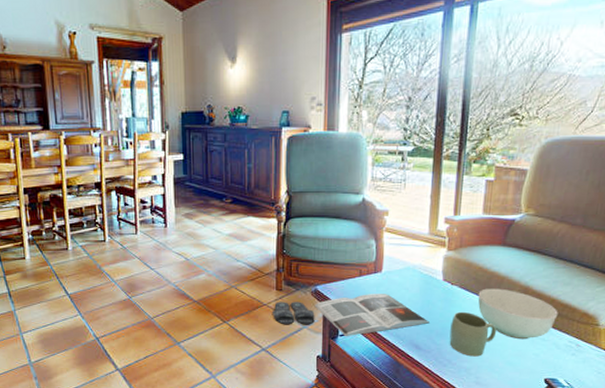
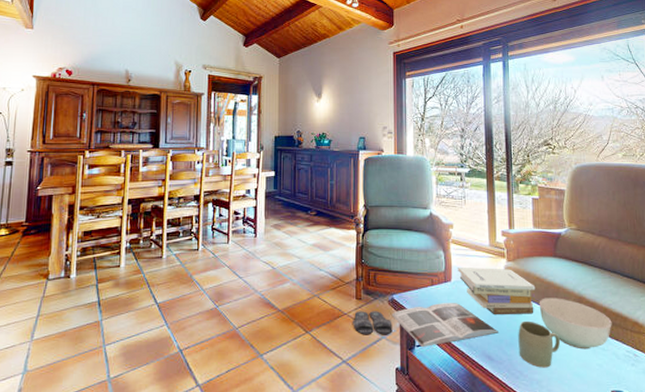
books: none [390,257,477,305] -> present [458,268,536,314]

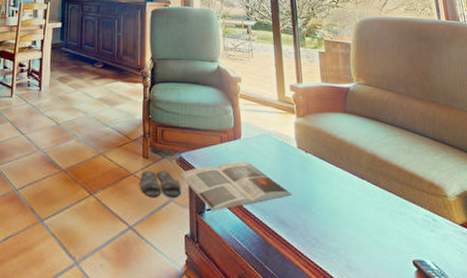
books: present [458,268,536,314] -> none [247,124,328,174]
mug: present [518,320,560,368] -> none [311,181,356,234]
bowl: present [539,298,612,350] -> none [331,156,408,214]

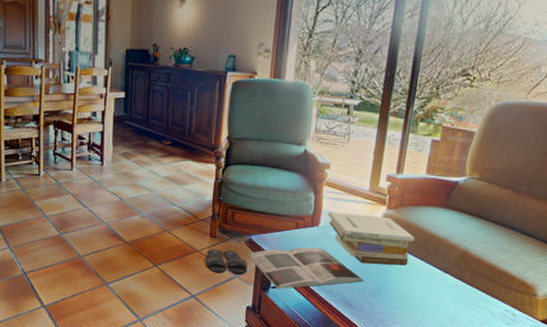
books: none [247,124,328,174] -> present [328,212,415,266]

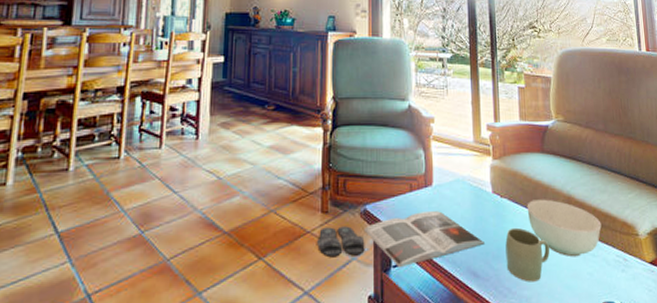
books: present [328,212,415,266] -> none [439,168,523,222]
mug: none [382,271,431,319] -> present [505,227,550,282]
bowl: none [414,250,496,305] -> present [527,199,602,257]

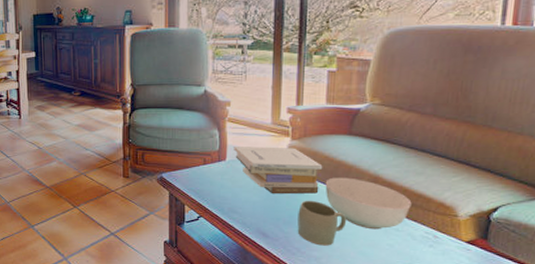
slippers: present [316,226,365,258] -> none [119,188,161,211]
magazine: present [363,211,484,269] -> none [160,182,276,224]
books: none [439,168,523,222] -> present [234,147,323,194]

